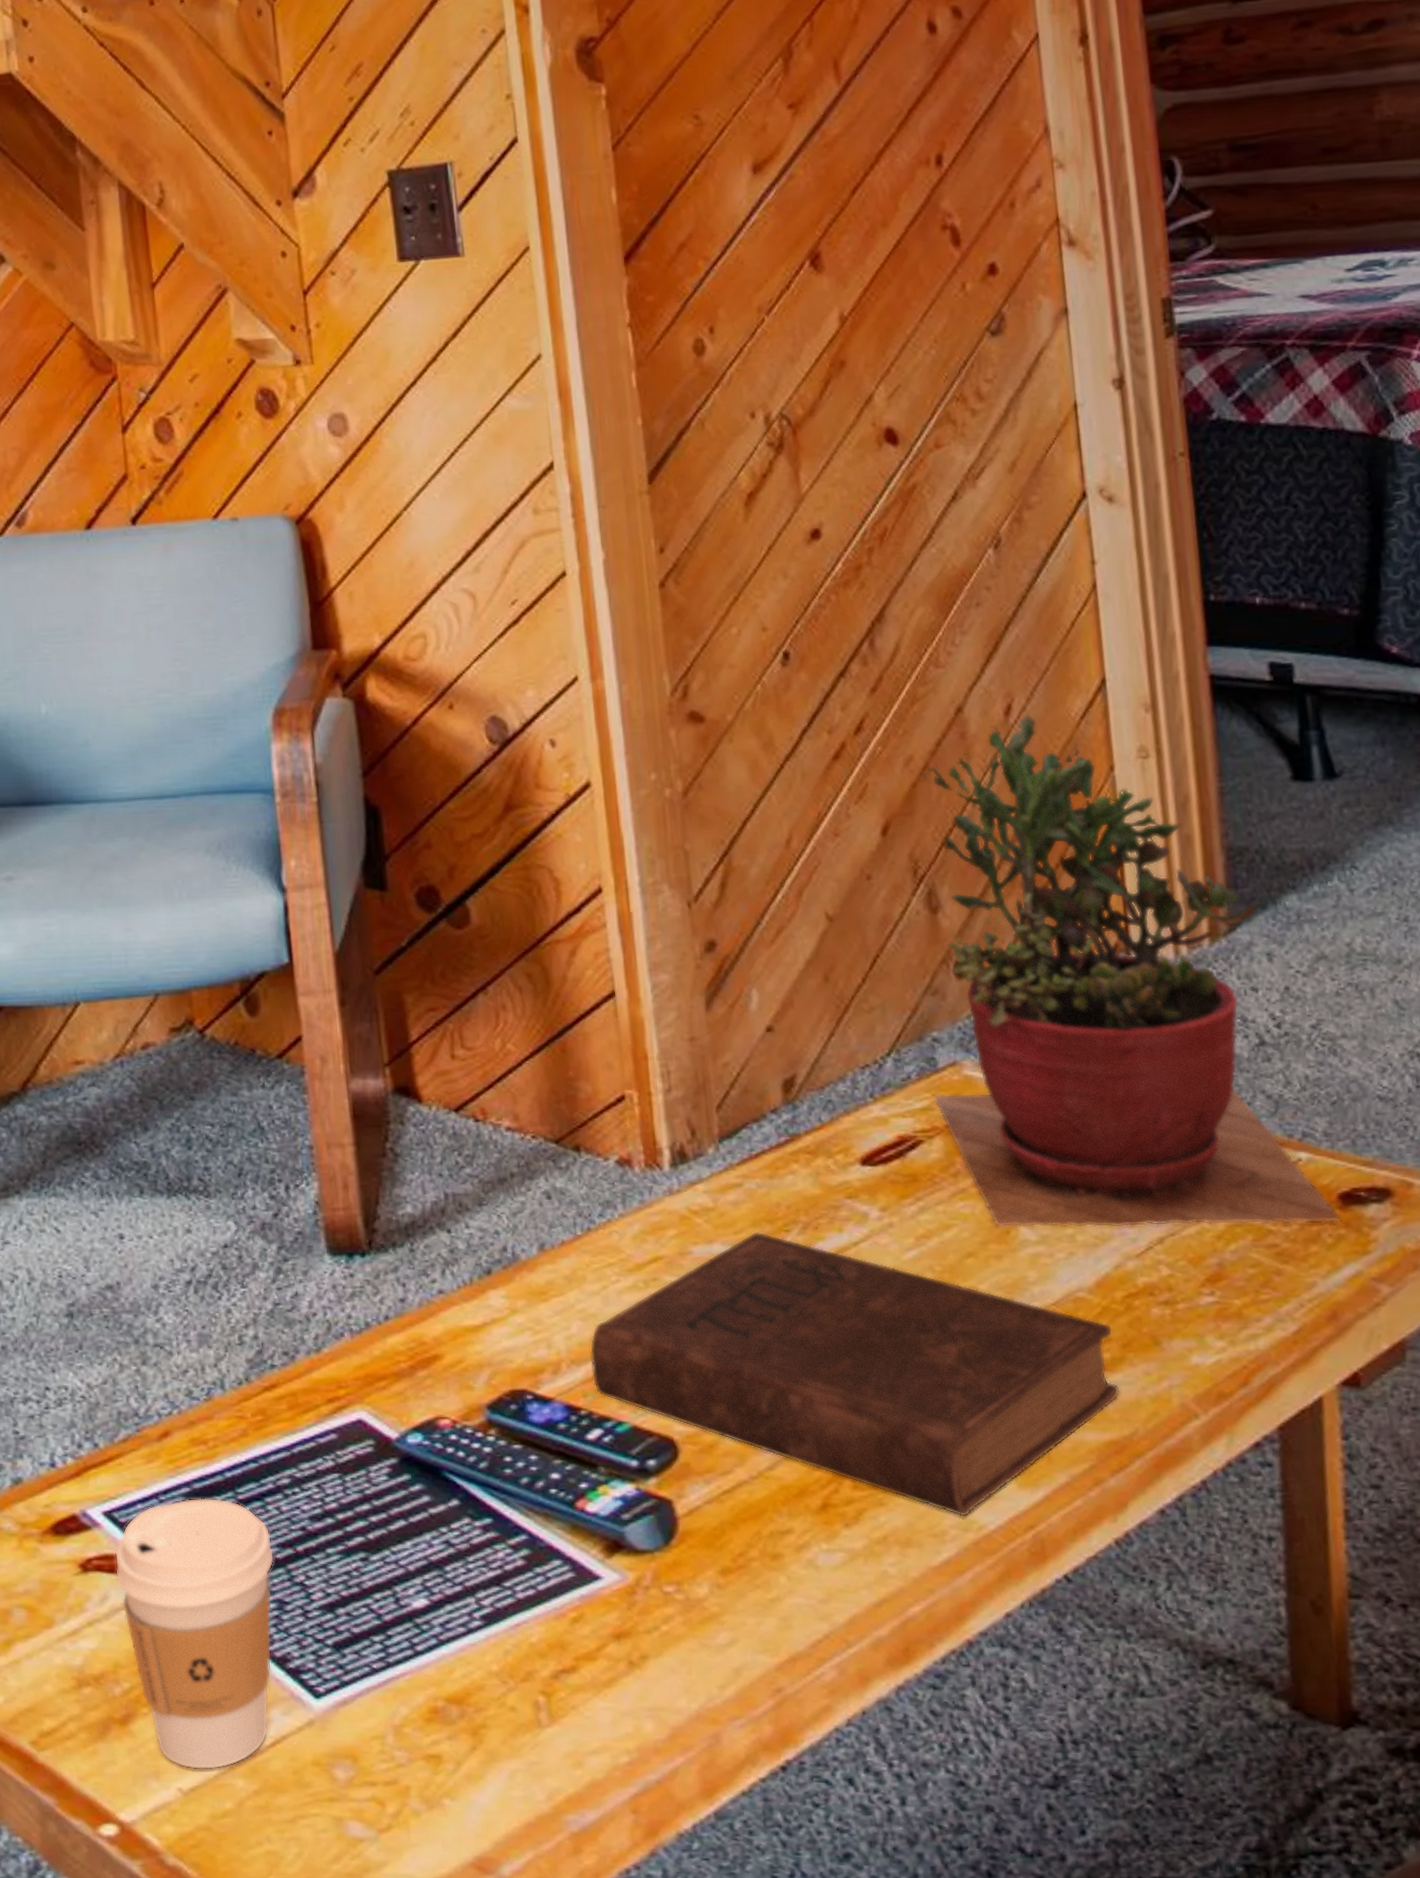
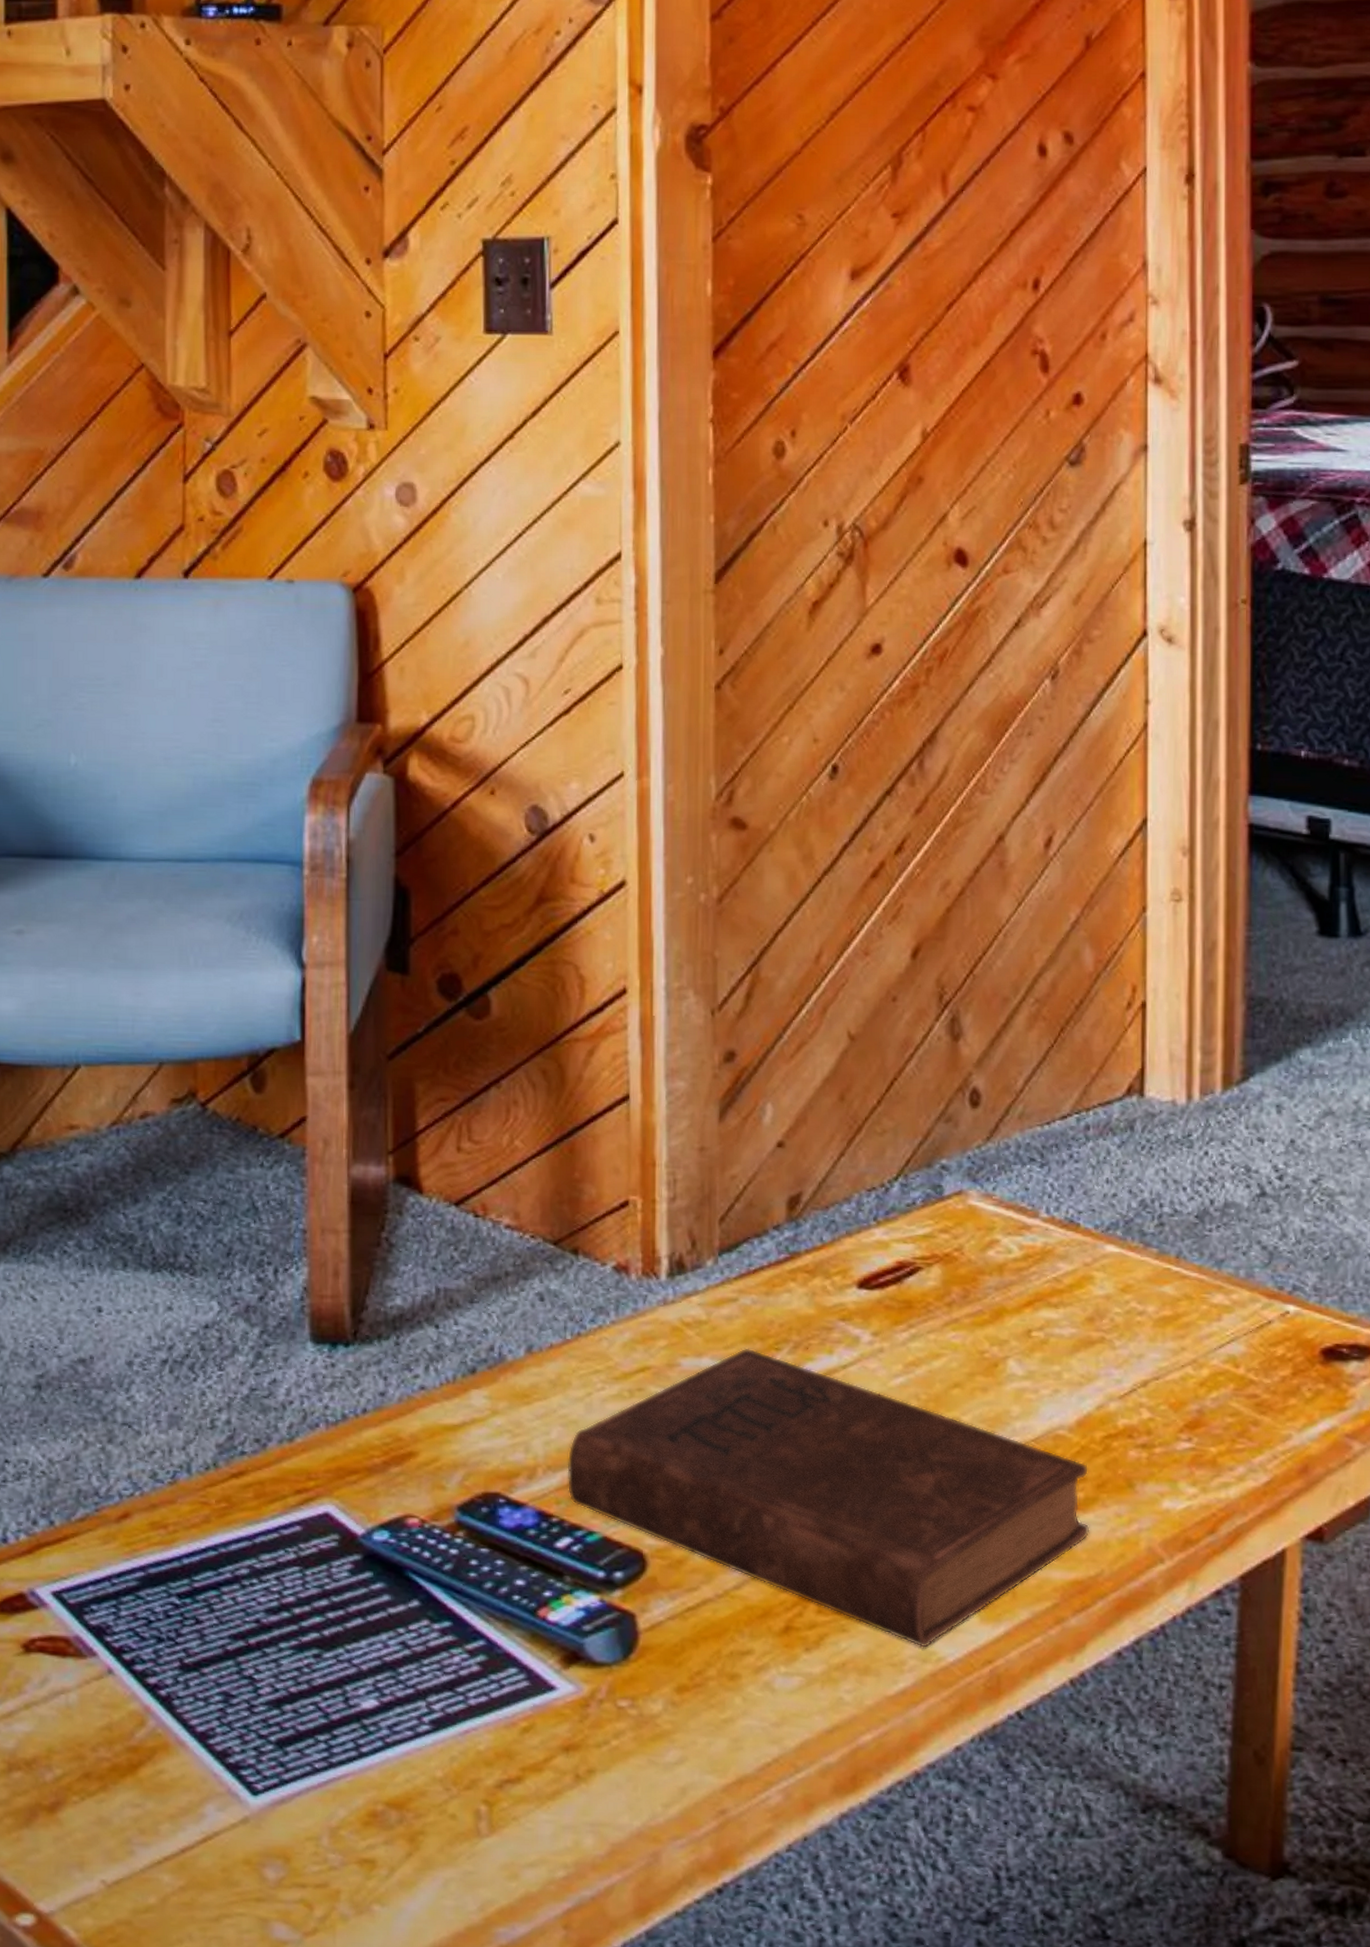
coffee cup: present [114,1498,275,1770] -> none [58,1583,225,1863]
succulent plant: present [920,713,1342,1228] -> none [935,847,1322,1377]

